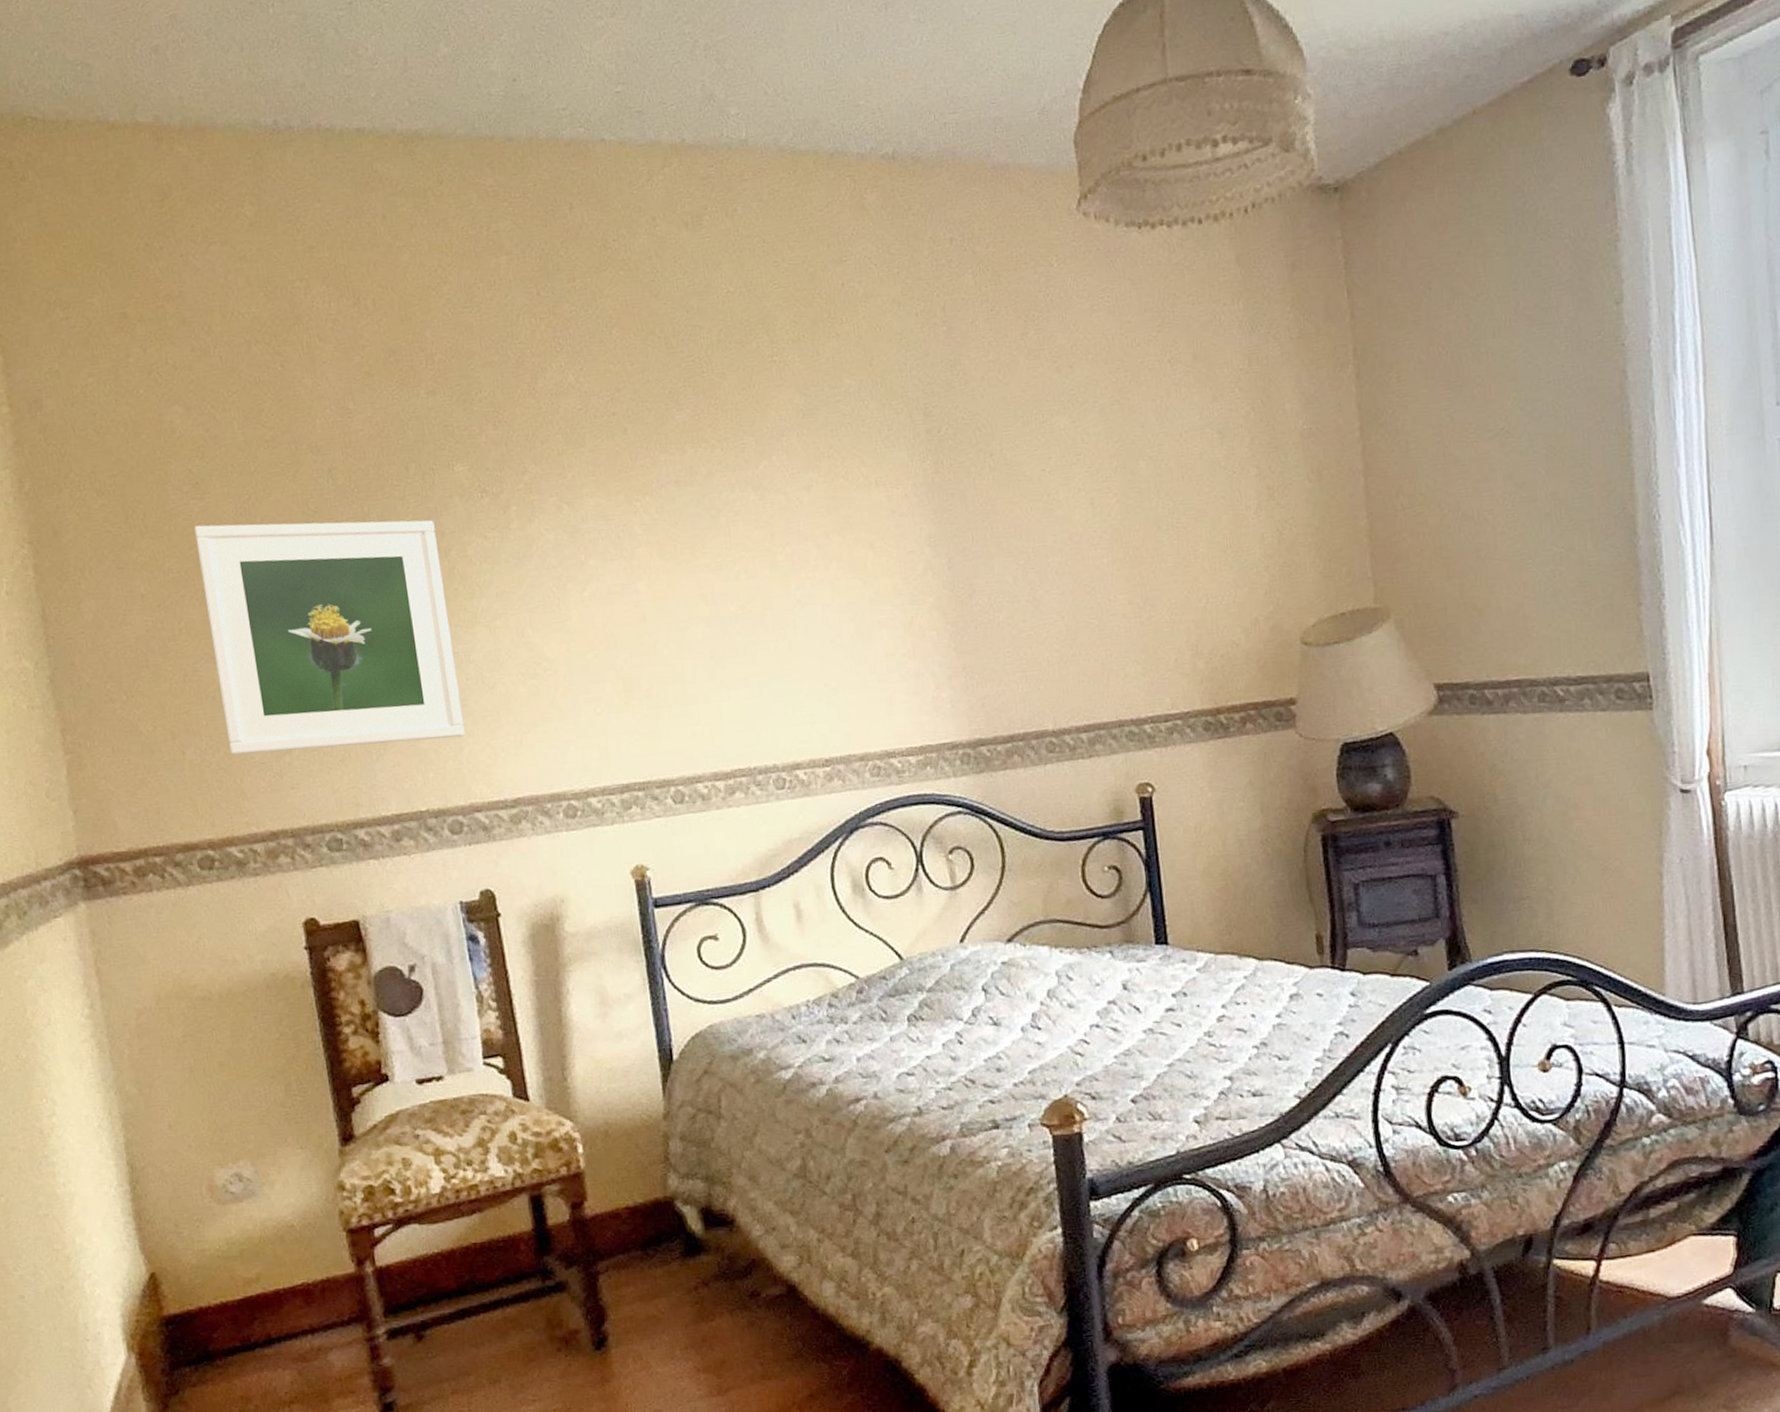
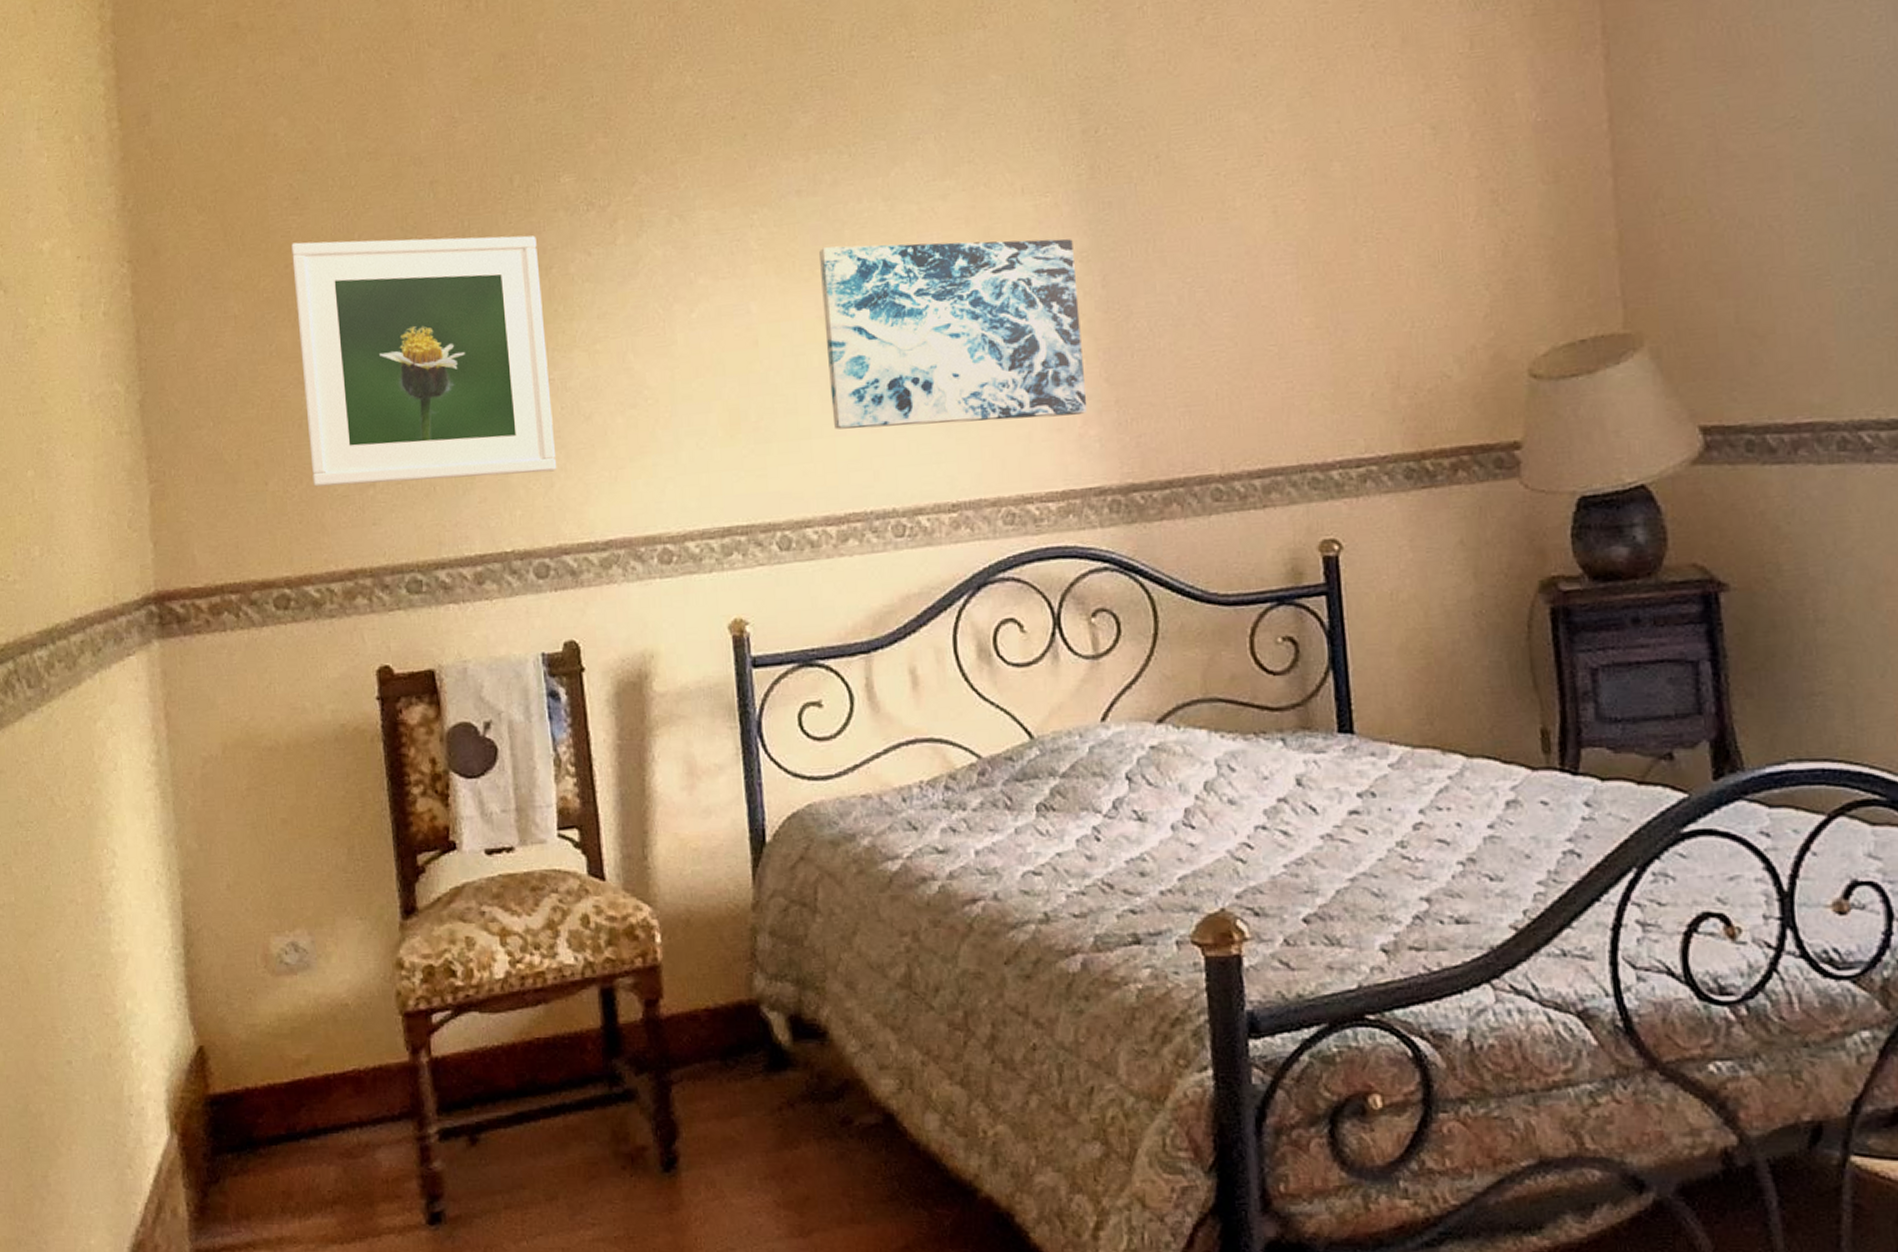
wall art: none [697,526,940,696] -> present [818,239,1088,430]

